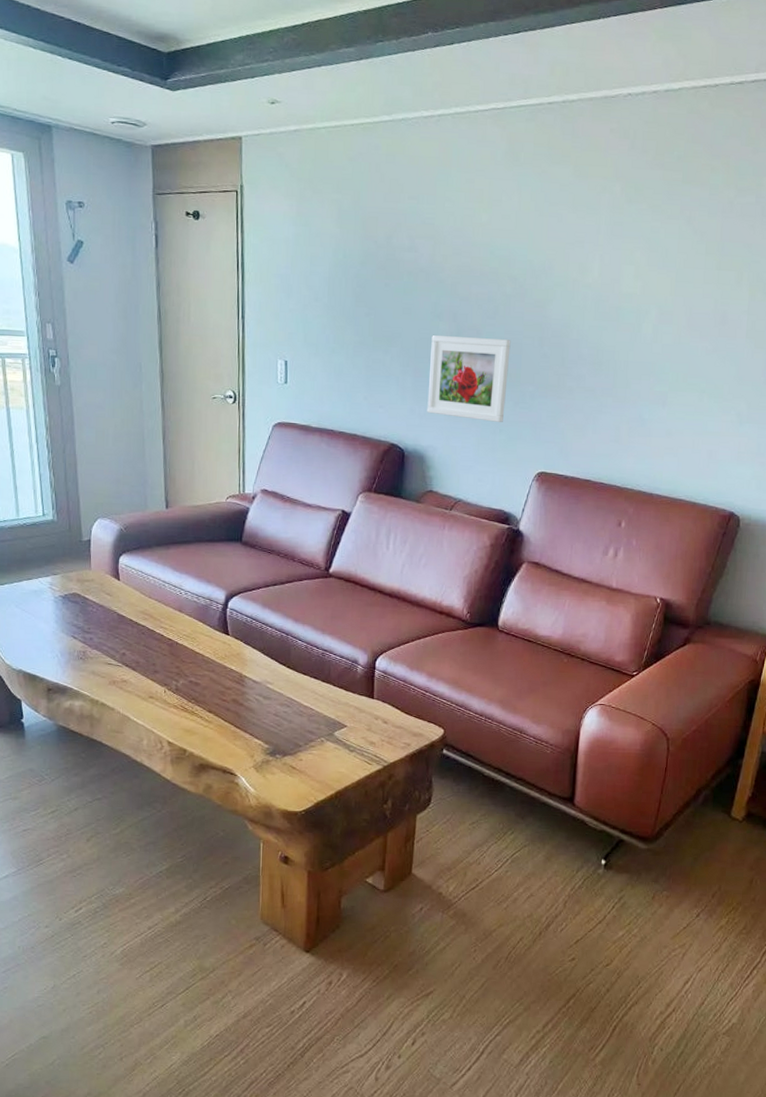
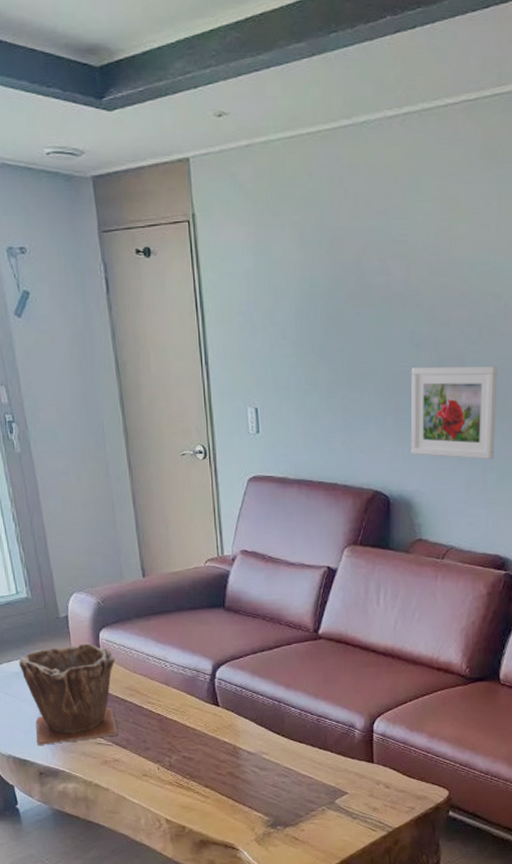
plant pot: none [38,567,133,662] -> present [19,643,119,745]

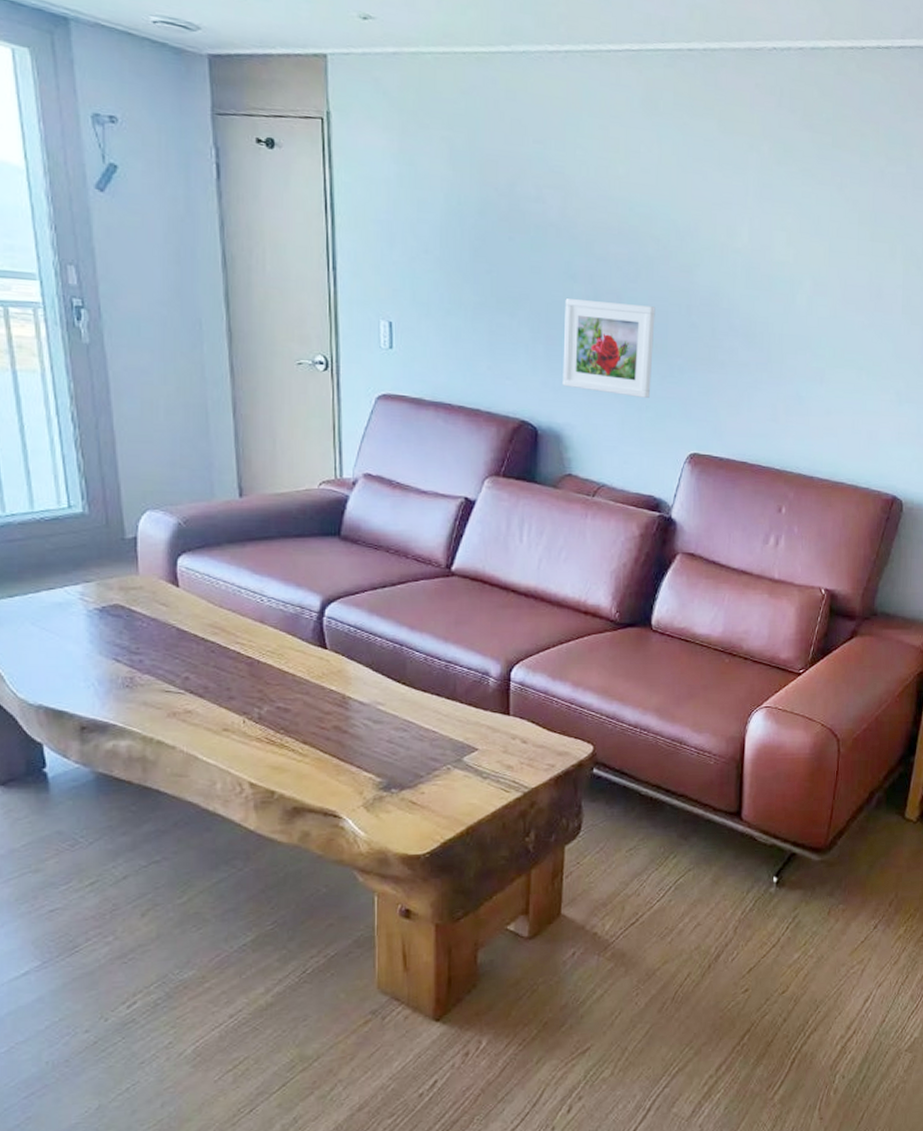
plant pot: present [19,643,119,745] -> none [64,571,196,693]

